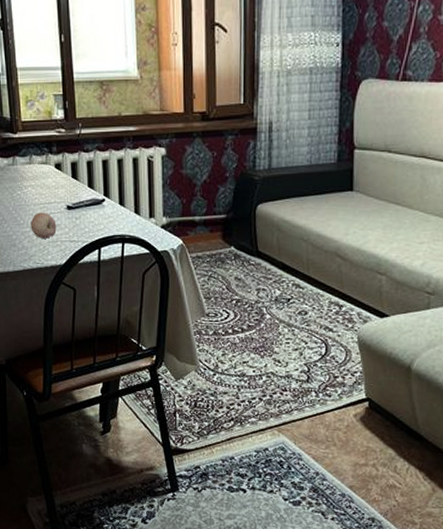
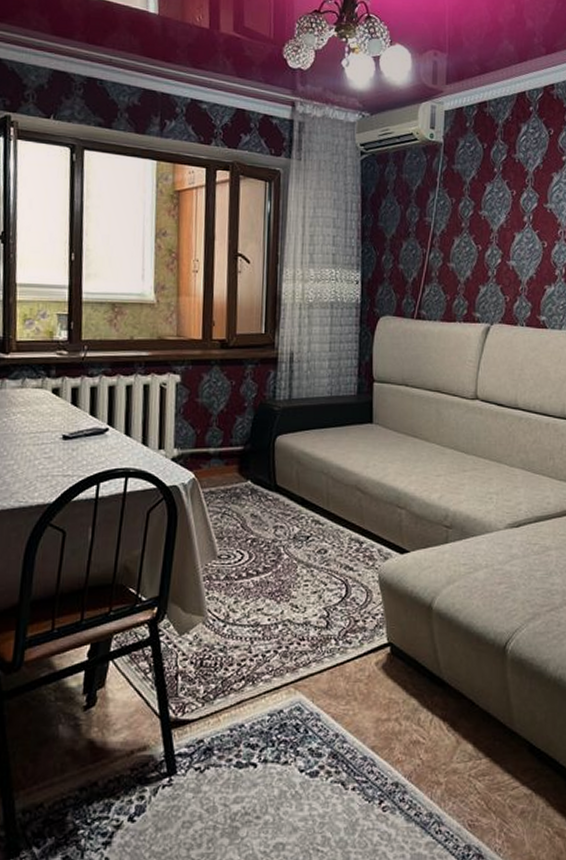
fruit: present [30,212,57,238] -> none [16,442,48,473]

